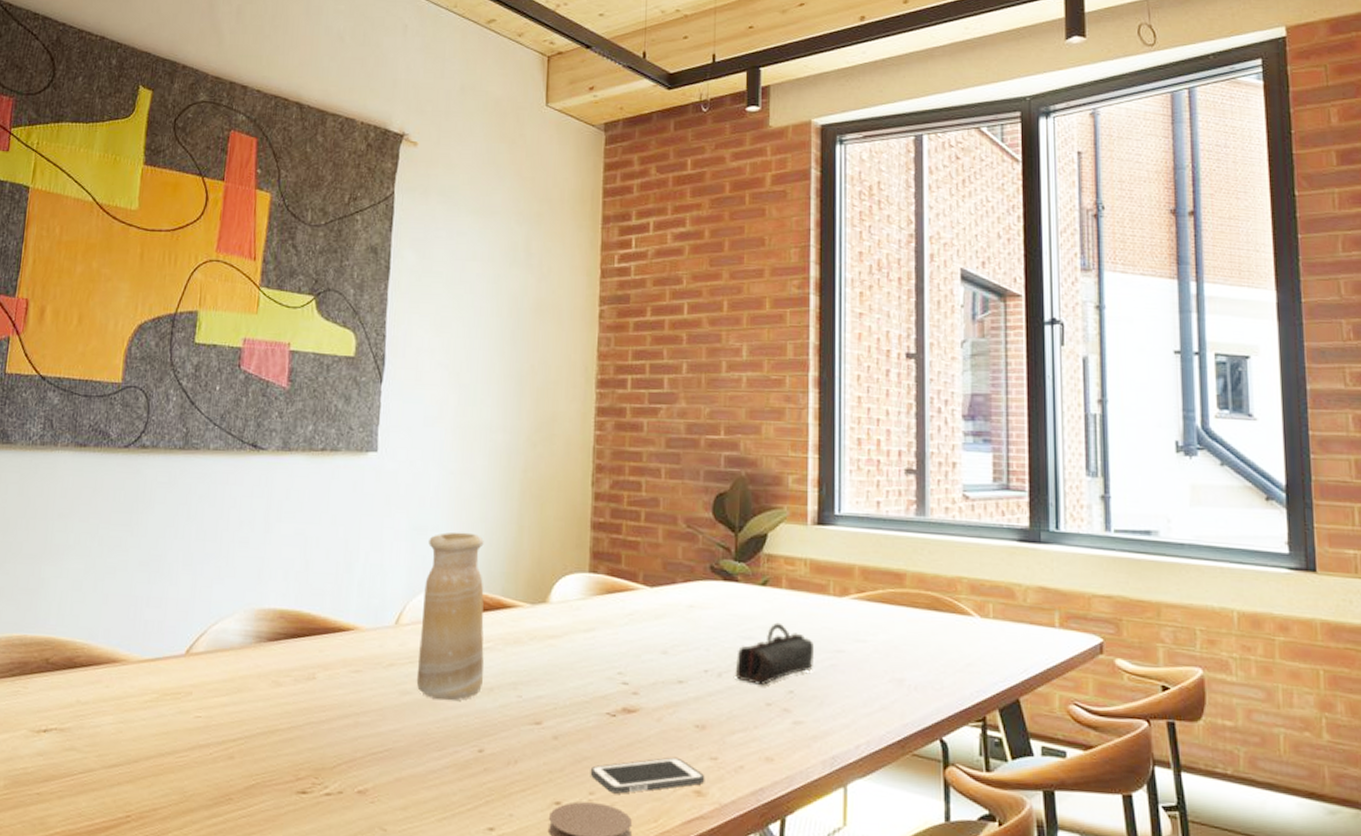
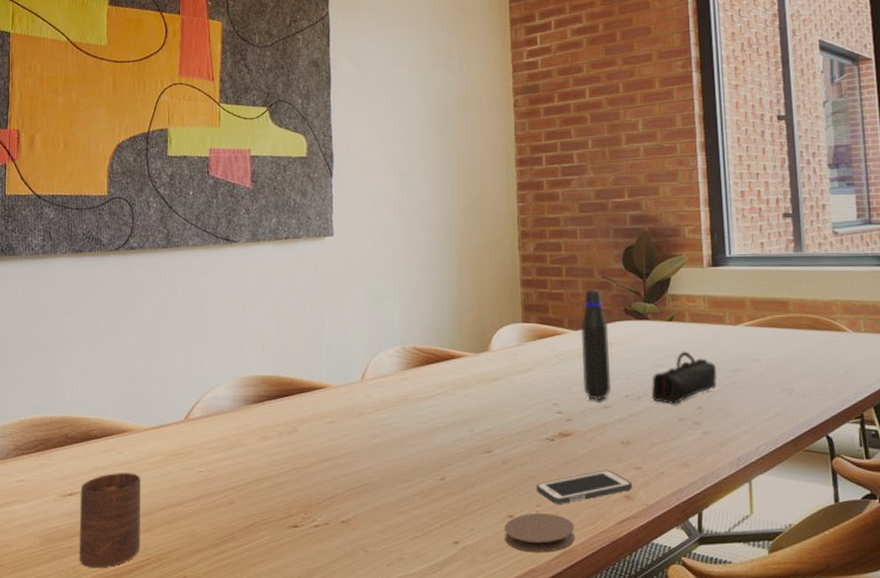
cup: none [47,709,129,822] -> present [79,473,141,568]
vase: present [416,532,484,701] -> none [383,298,439,440]
water bottle: none [656,538,690,674] -> present [581,288,611,401]

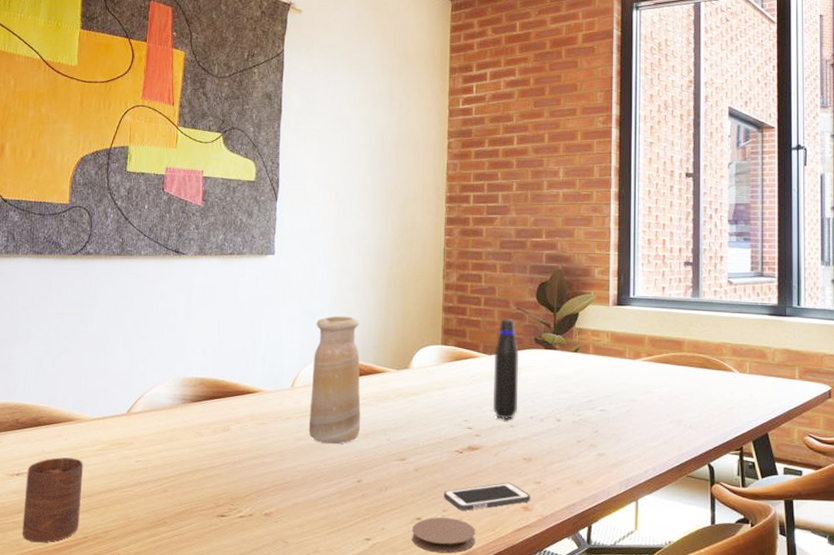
vase: none [383,298,439,440] -> present [308,316,361,445]
pencil case: present [652,351,718,404] -> none [554,380,614,427]

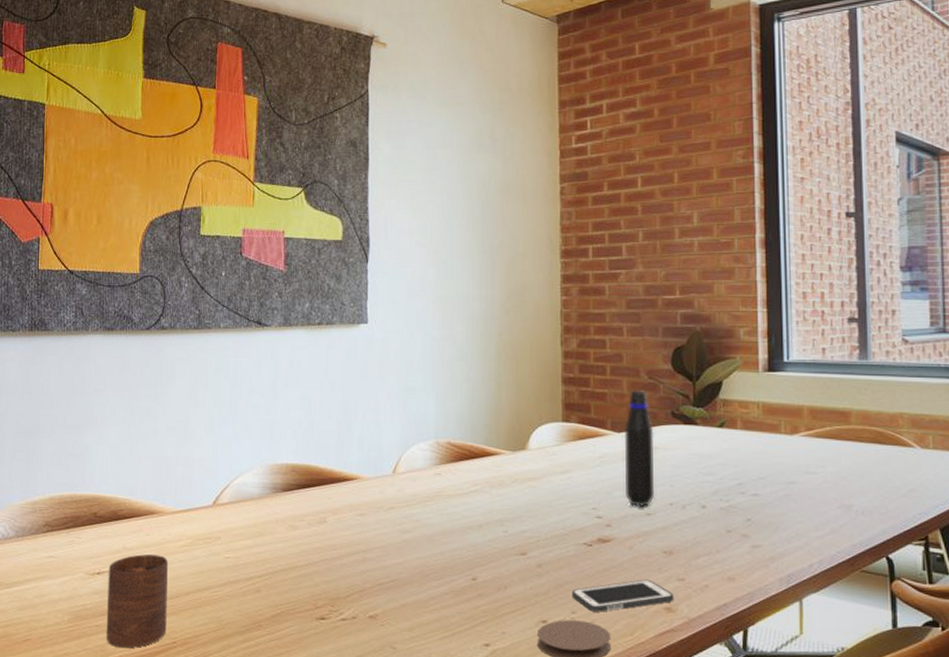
vase: present [308,316,361,445] -> none [414,391,472,538]

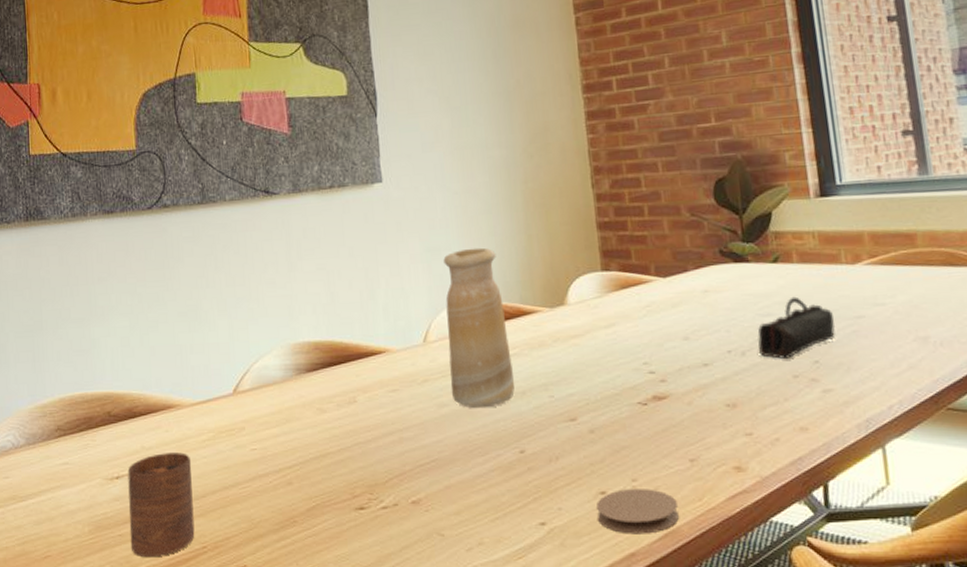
vase: none [414,391,472,538] -> present [443,247,515,409]
cell phone: present [571,579,674,612] -> none [629,437,743,478]
water bottle: present [625,389,654,508] -> none [670,228,710,358]
pencil case: none [698,459,770,515] -> present [757,296,836,359]

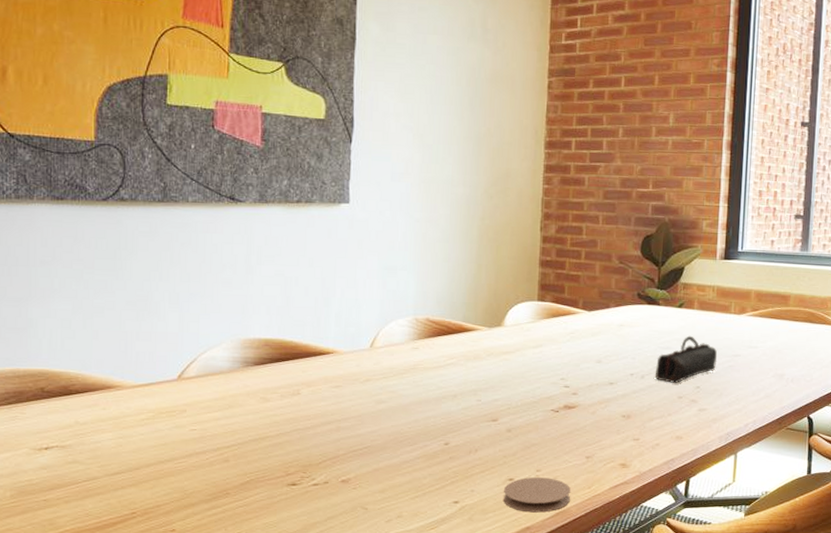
cup: present [127,452,195,558] -> none [55,428,128,521]
vase: present [443,247,515,409] -> none [390,270,448,407]

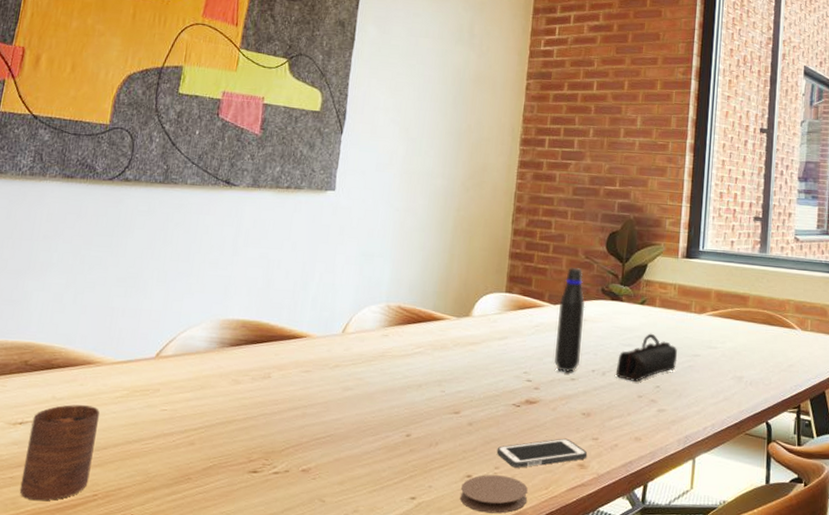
cup: none [55,428,128,521] -> present [19,404,100,501]
cell phone: none [537,440,629,470] -> present [496,438,588,468]
water bottle: none [592,272,621,378] -> present [555,266,585,373]

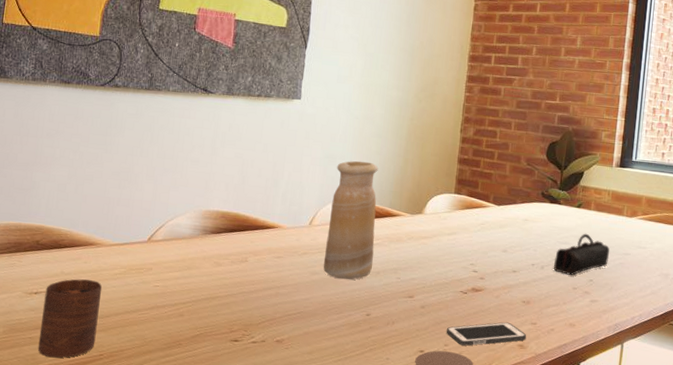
vase: none [357,258,421,396] -> present [323,160,378,280]
water bottle: present [555,266,585,373] -> none [498,172,526,266]

